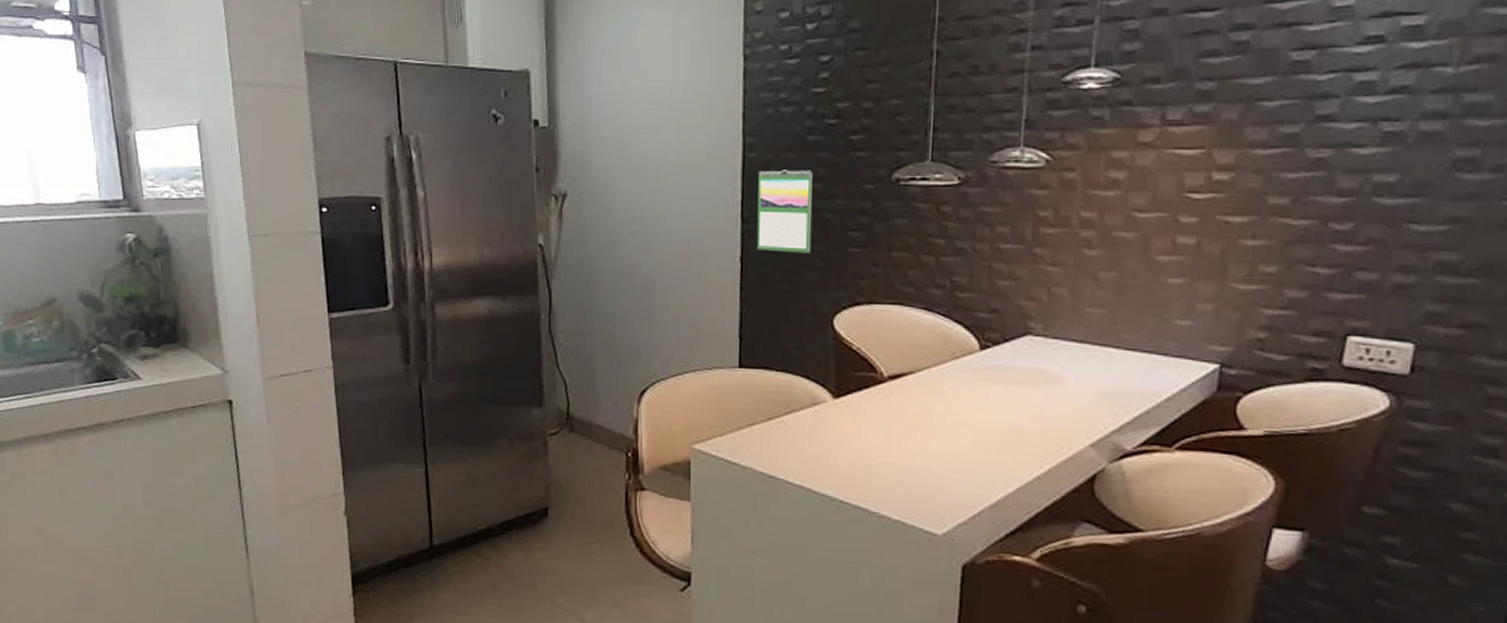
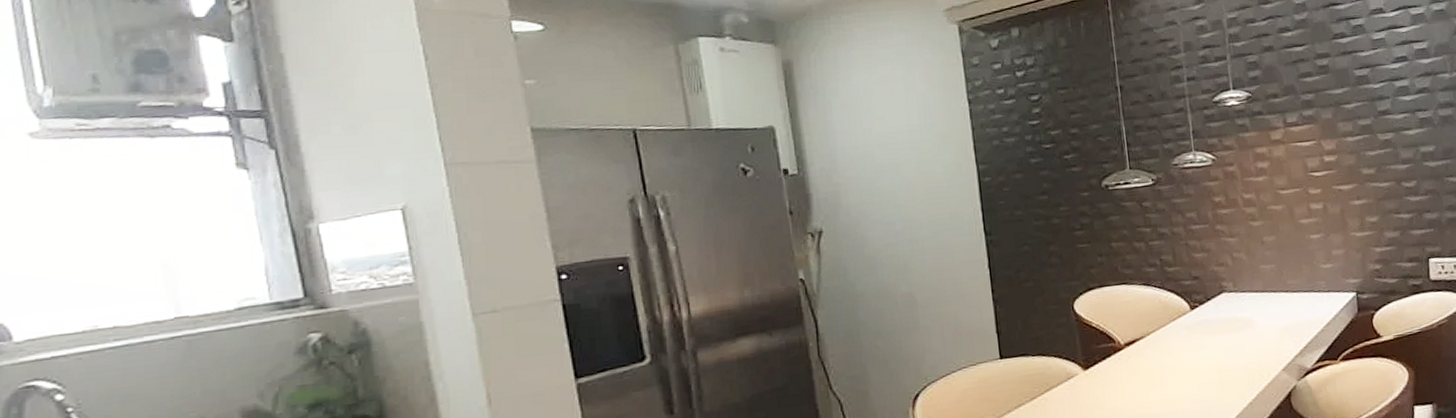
calendar: present [756,170,813,253] -> none [994,186,1047,257]

